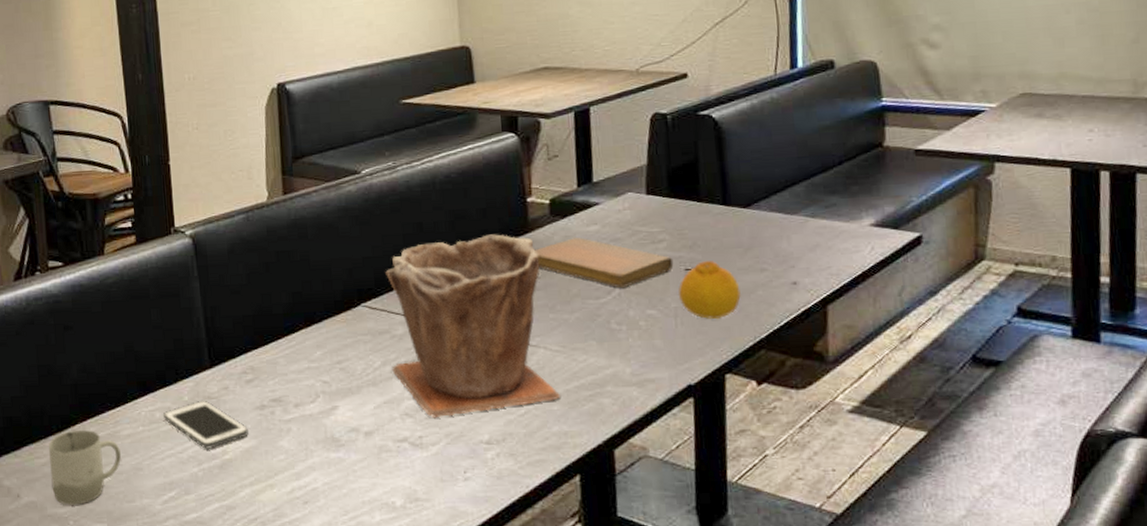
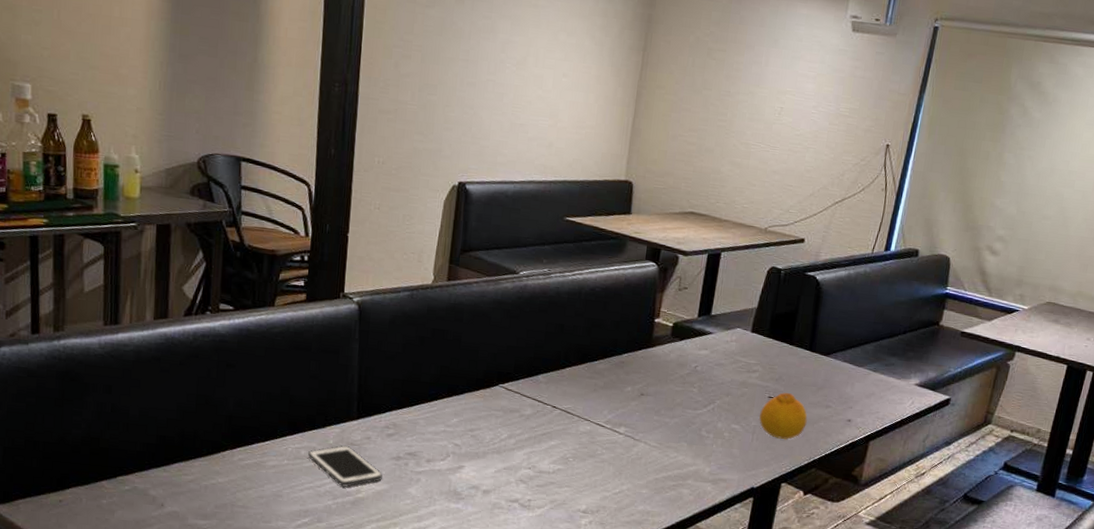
cup: present [48,429,121,506] -> none [195,455,264,520]
plant pot: present [385,234,561,418] -> none [515,342,656,487]
notebook: present [534,237,674,289] -> none [652,357,761,405]

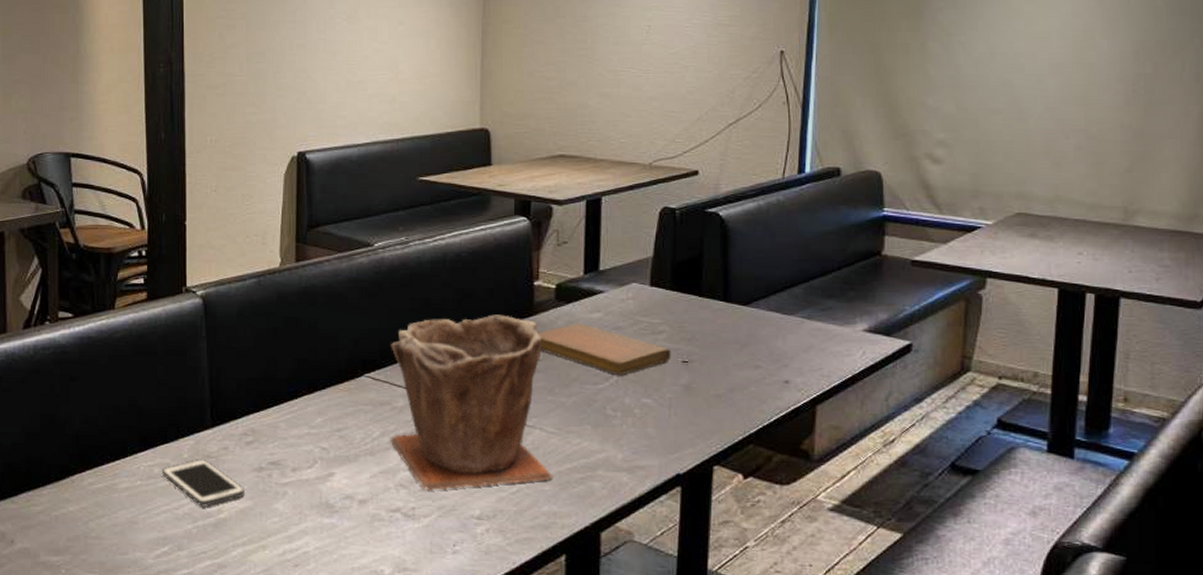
plant pot: none [515,342,656,487] -> present [390,314,553,491]
notebook: none [652,357,761,405] -> present [538,323,672,376]
fruit: present [759,392,808,440] -> none [675,355,734,413]

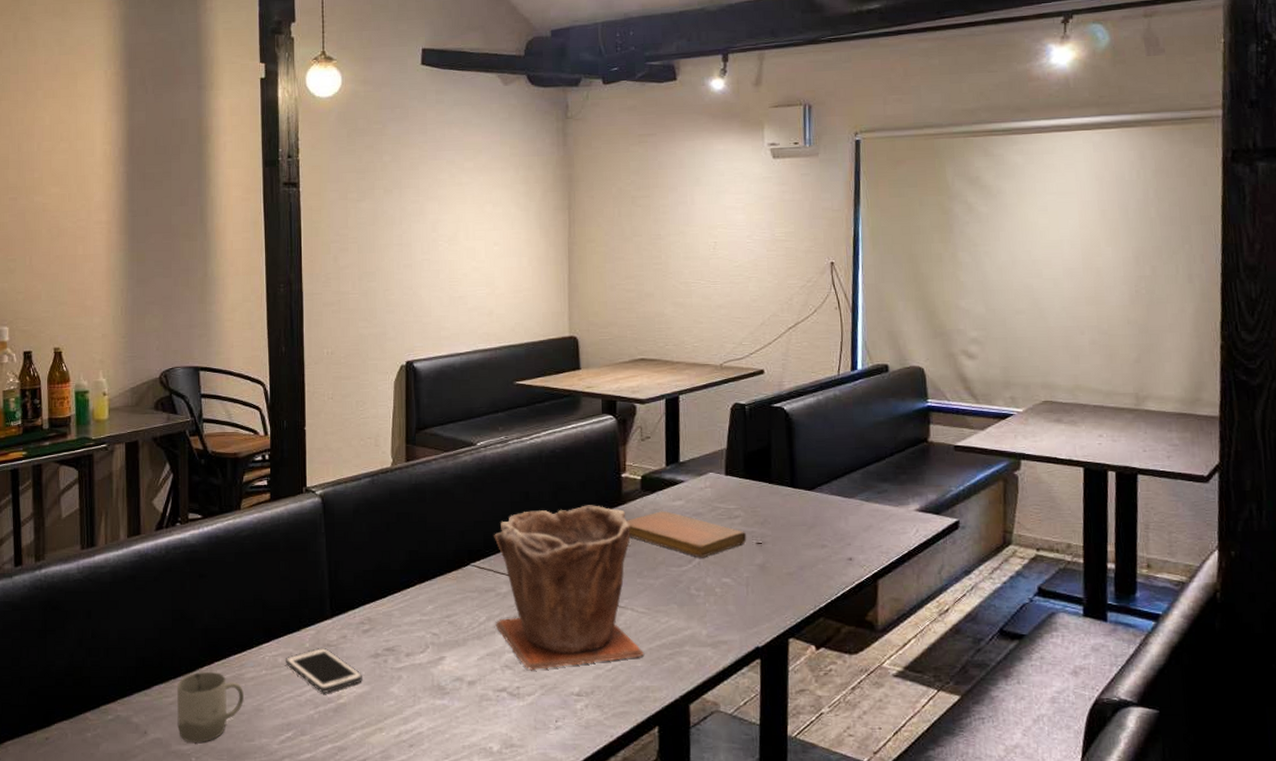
cup: none [45,480,117,555] -> present [176,671,244,744]

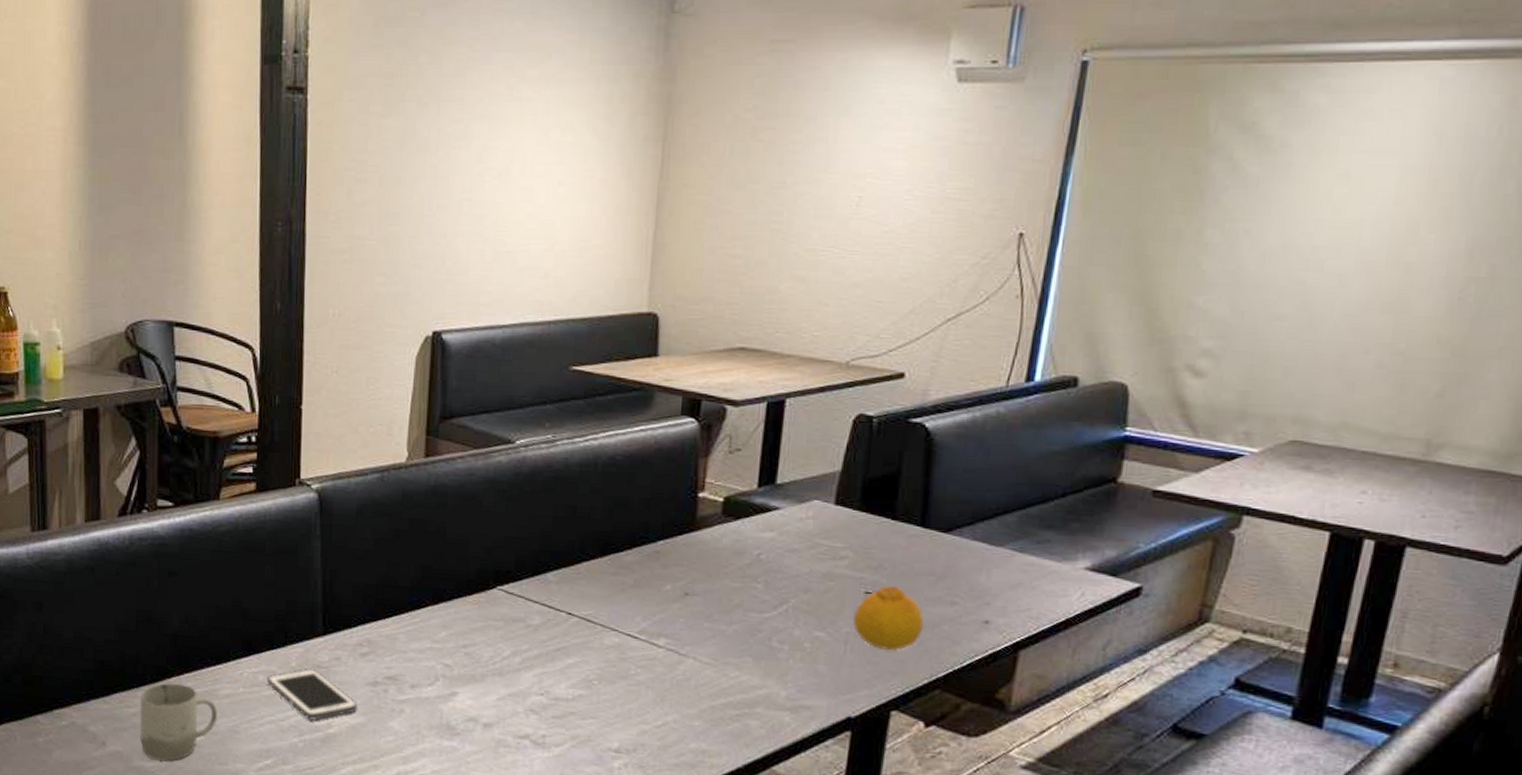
plant pot: present [494,505,645,671] -> none [522,528,705,719]
notebook: present [626,511,747,558] -> none [698,543,854,605]
fruit: none [750,536,804,589] -> present [853,586,924,651]

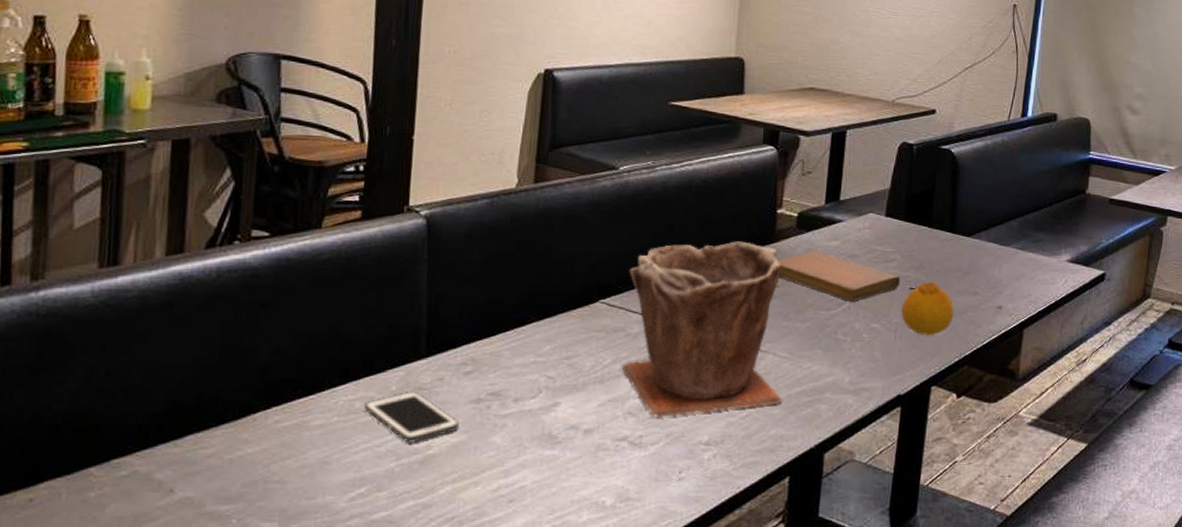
cup: present [140,683,217,761] -> none [216,418,307,503]
plant pot: none [522,528,705,719] -> present [621,241,783,418]
notebook: none [698,543,854,605] -> present [777,251,901,302]

